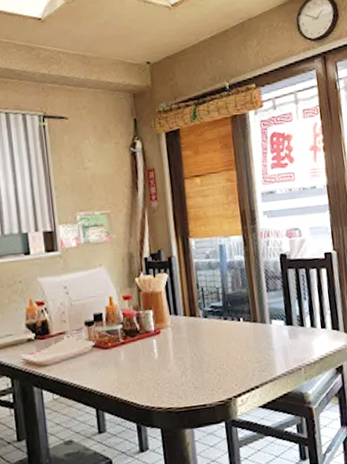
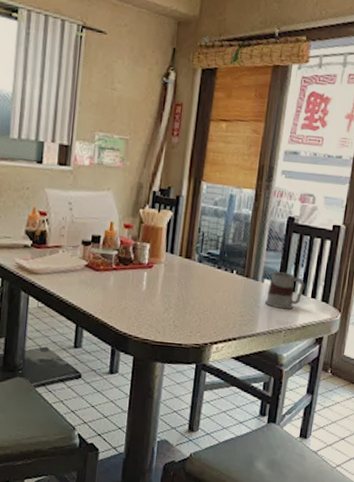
mug: none [277,309,313,347] -> present [265,271,305,310]

